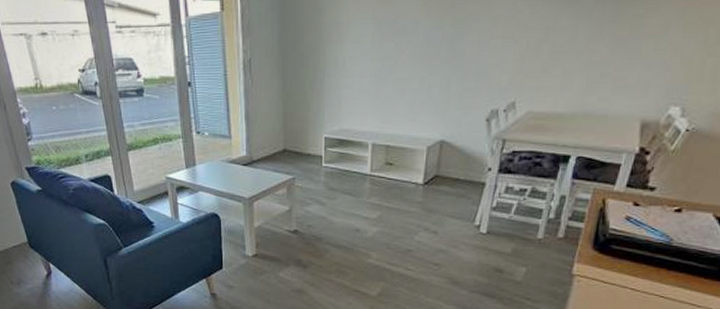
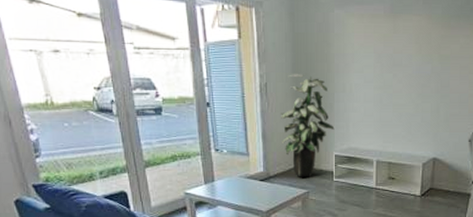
indoor plant: none [265,46,325,162] -> present [281,73,335,177]

